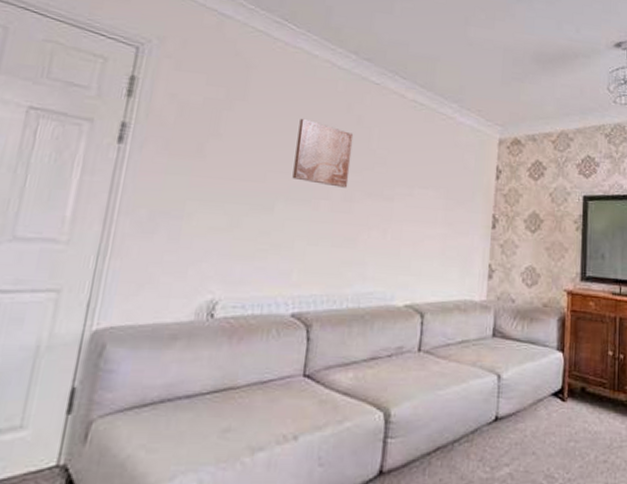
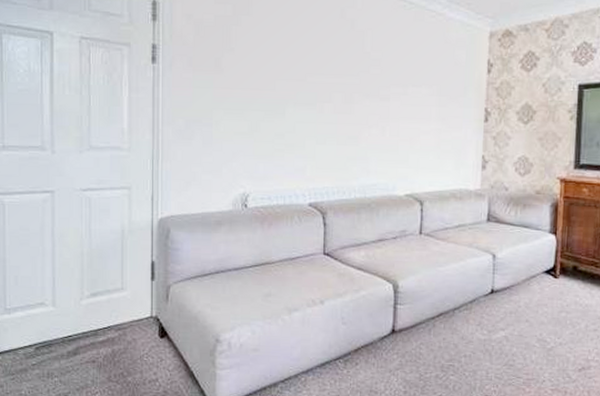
wall art: present [292,118,354,188] -> none [298,27,349,91]

